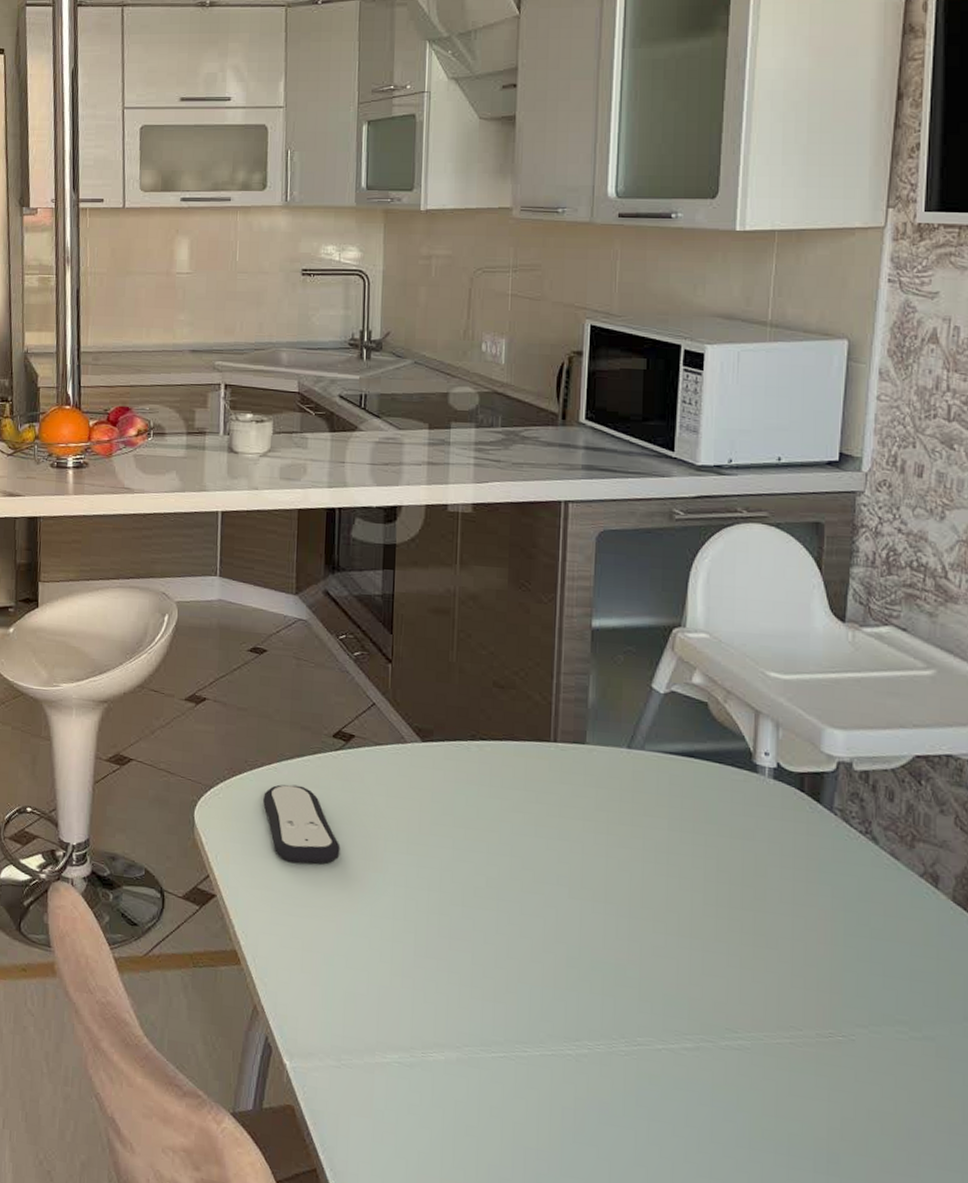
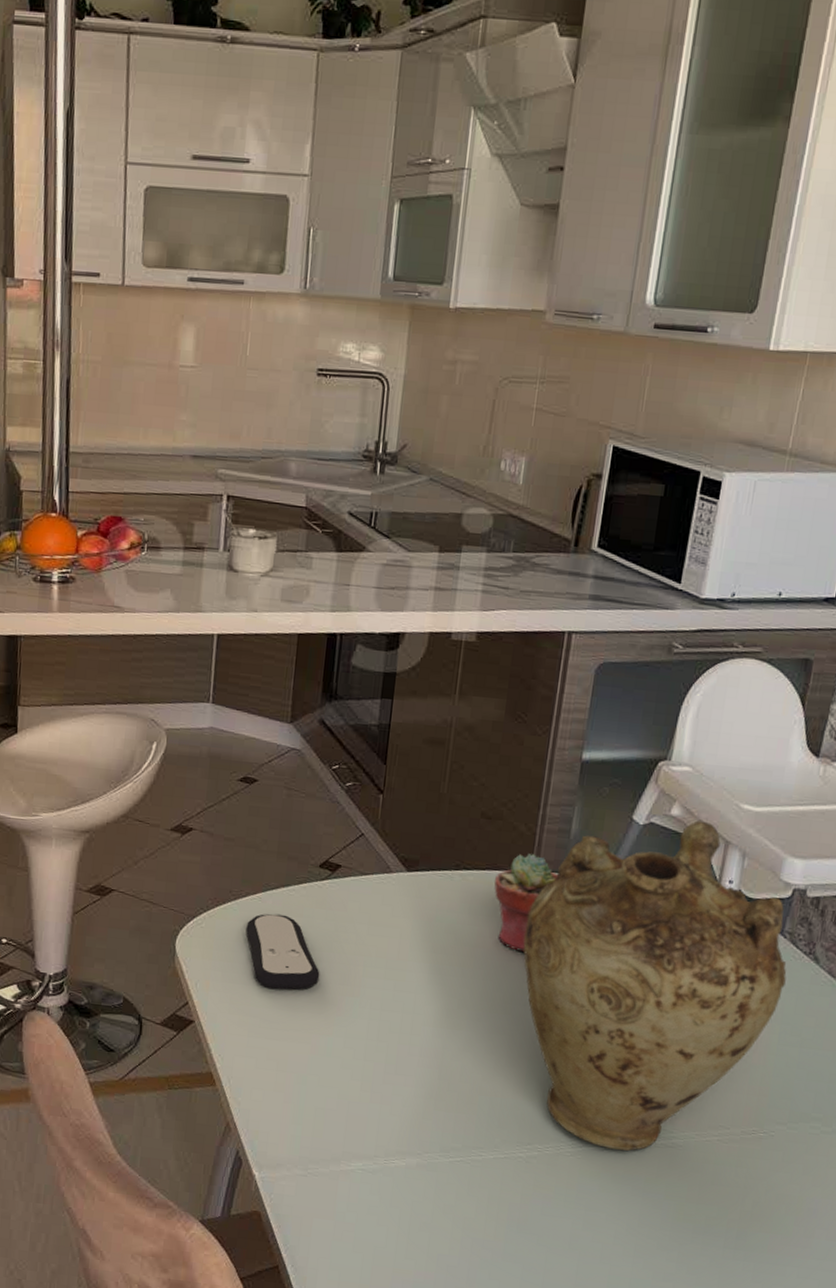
potted succulent: none [512,724,579,828] -> present [494,854,558,953]
vase: none [550,689,843,1052] -> present [523,820,787,1151]

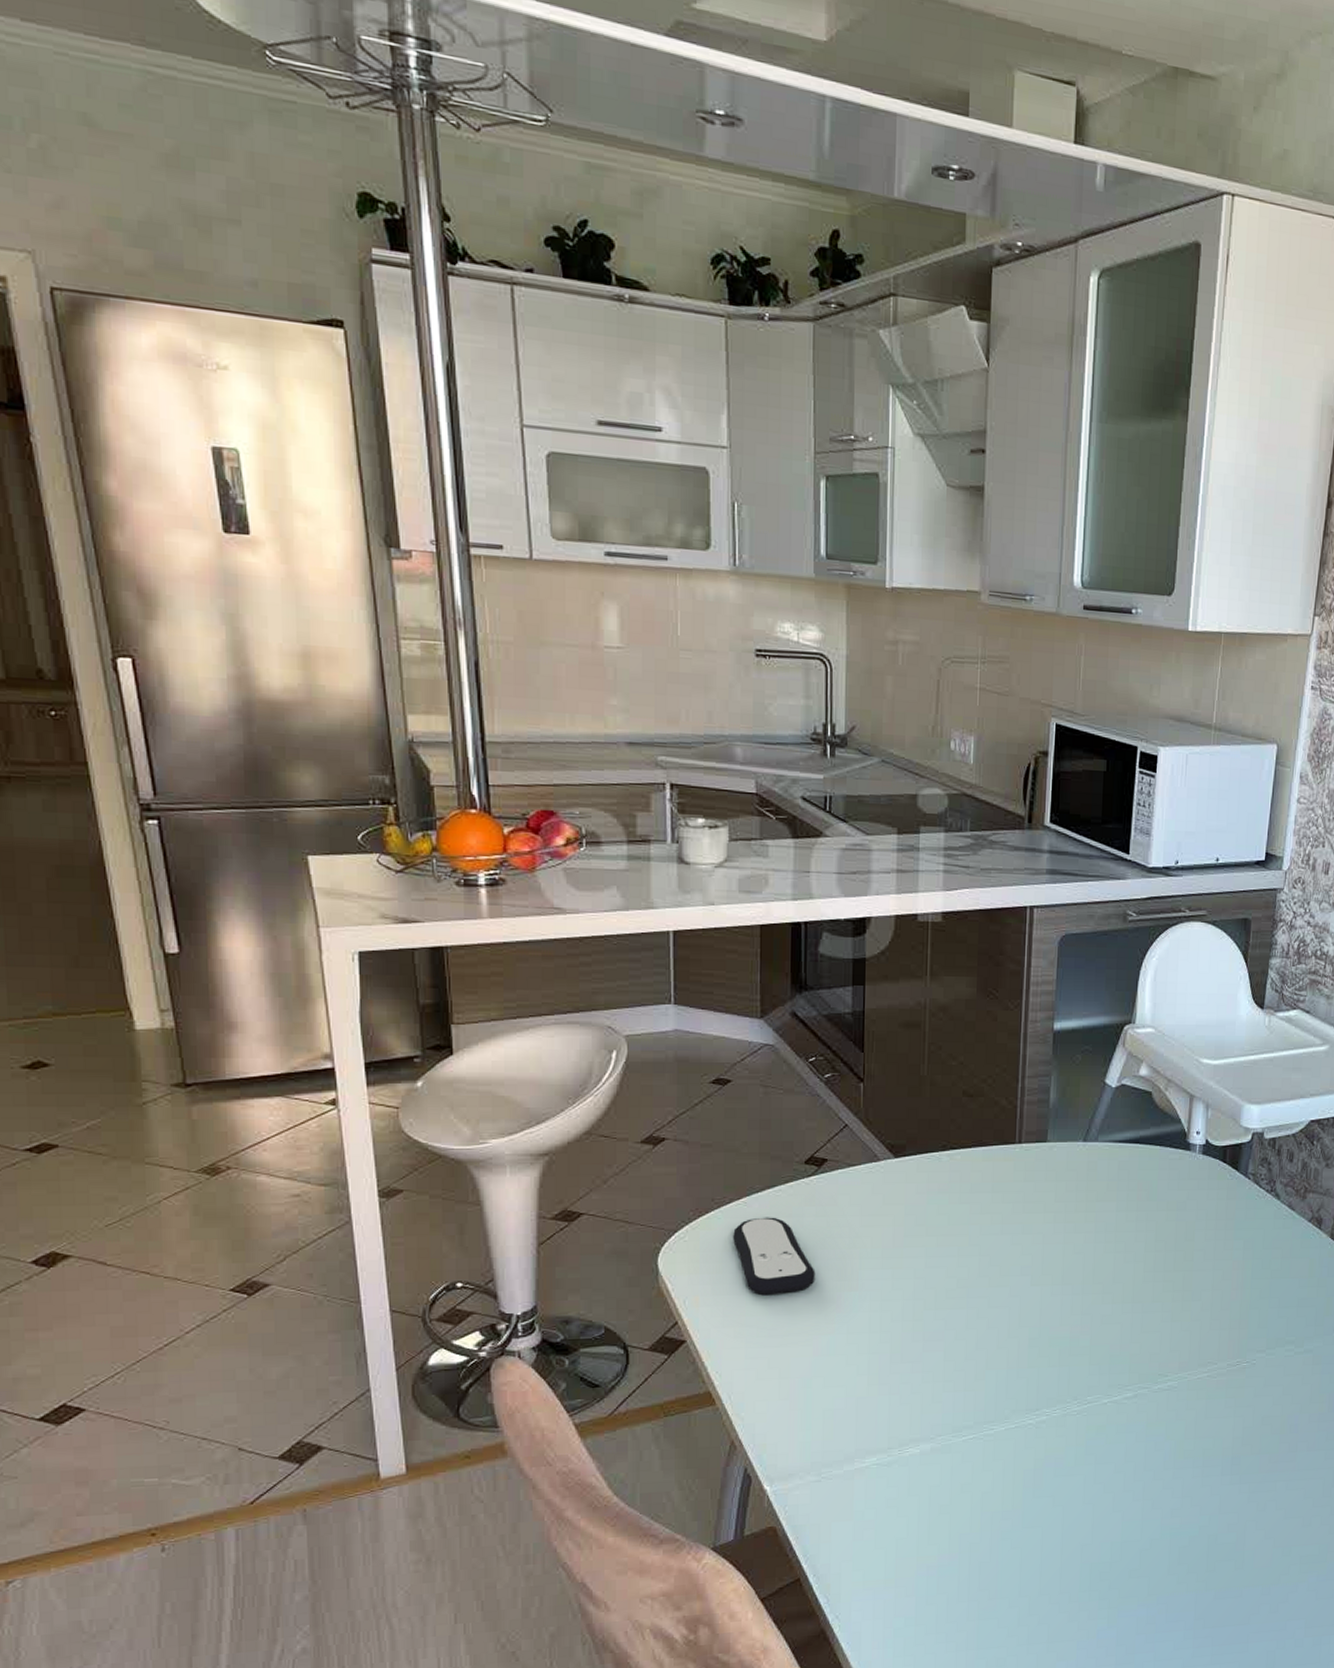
potted succulent: present [494,854,558,953] -> none [981,1127,1041,1224]
vase: present [523,820,787,1151] -> none [1015,1078,1254,1401]

